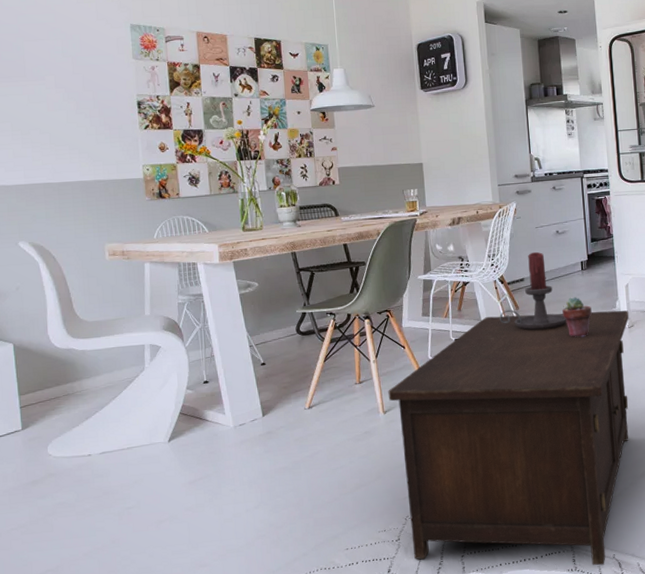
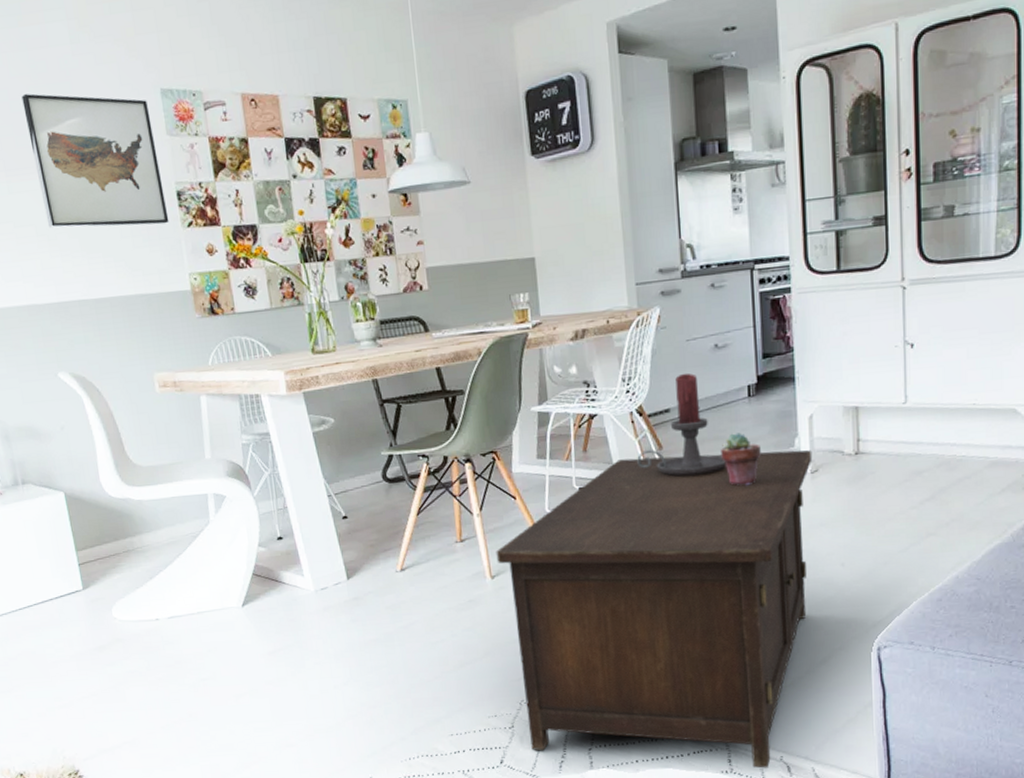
wall art: none [11,21,129,126] -> present [21,93,169,229]

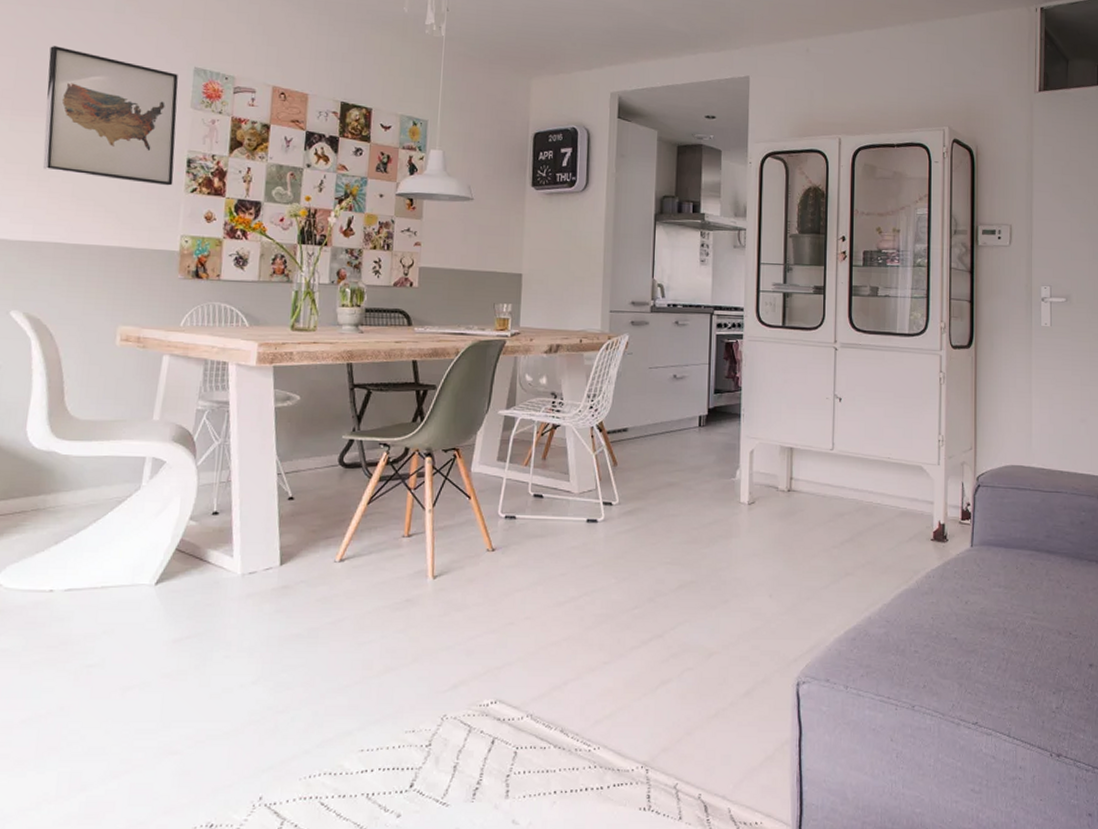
cabinet: present [496,450,813,769] -> none [441,471,751,807]
candle holder: present [637,373,726,477] -> none [592,397,673,495]
potted succulent: present [721,432,761,486] -> none [670,458,706,510]

